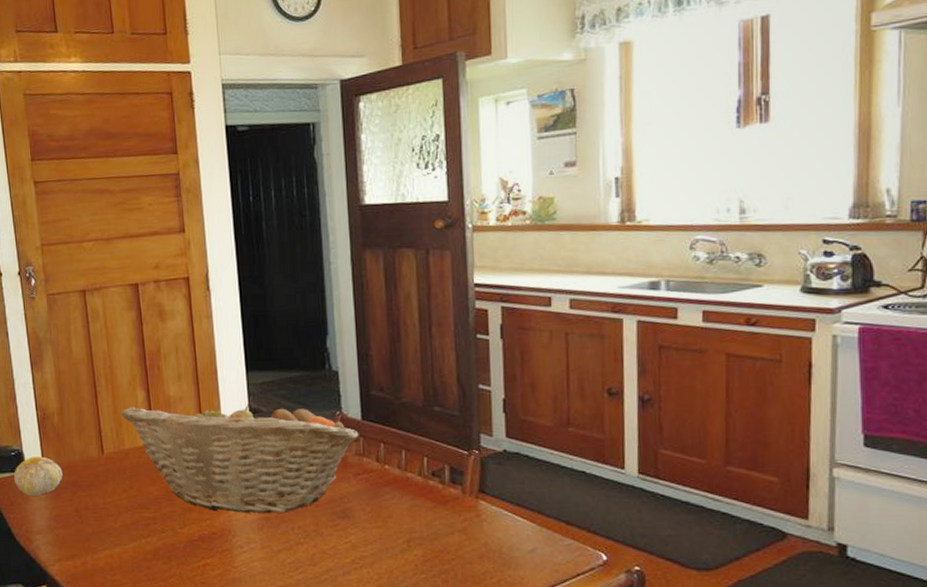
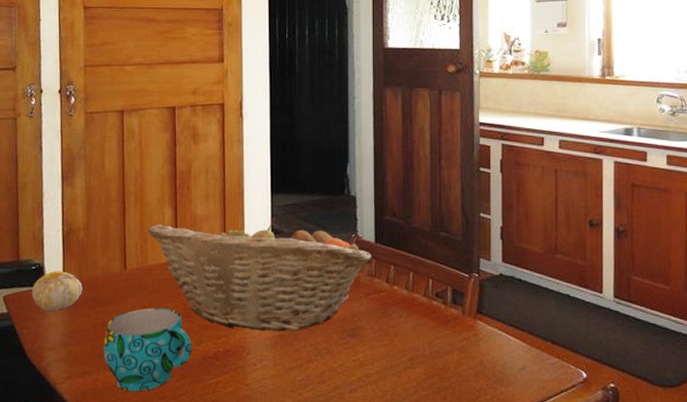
cup: none [88,492,177,574] -> present [103,309,192,392]

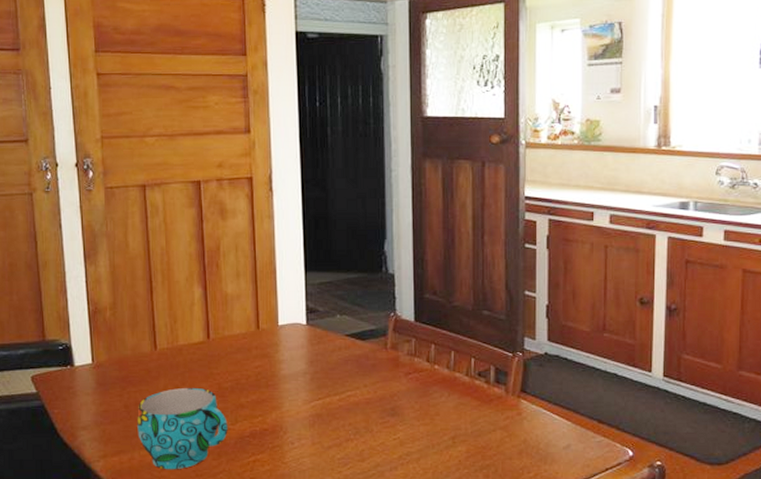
fruit: present [31,271,83,311] -> none [60,351,113,391]
fruit basket: present [147,217,372,331] -> none [177,296,411,410]

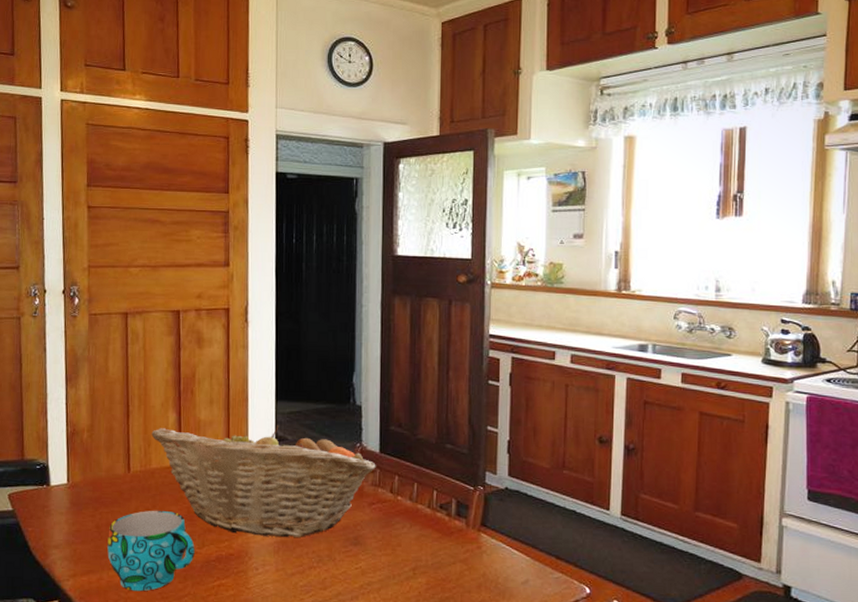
fruit basket: none [177,296,411,410] -> present [151,424,376,537]

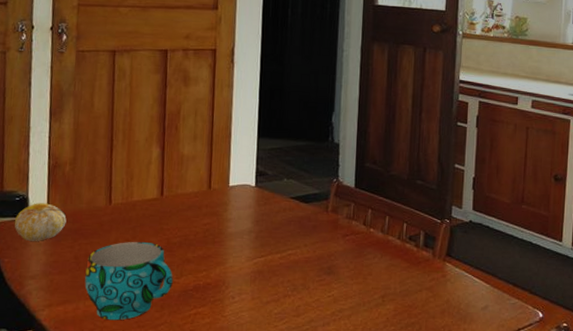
fruit: none [36,471,87,510] -> present [14,203,67,241]
fruit basket: present [151,424,376,537] -> none [134,160,351,267]

